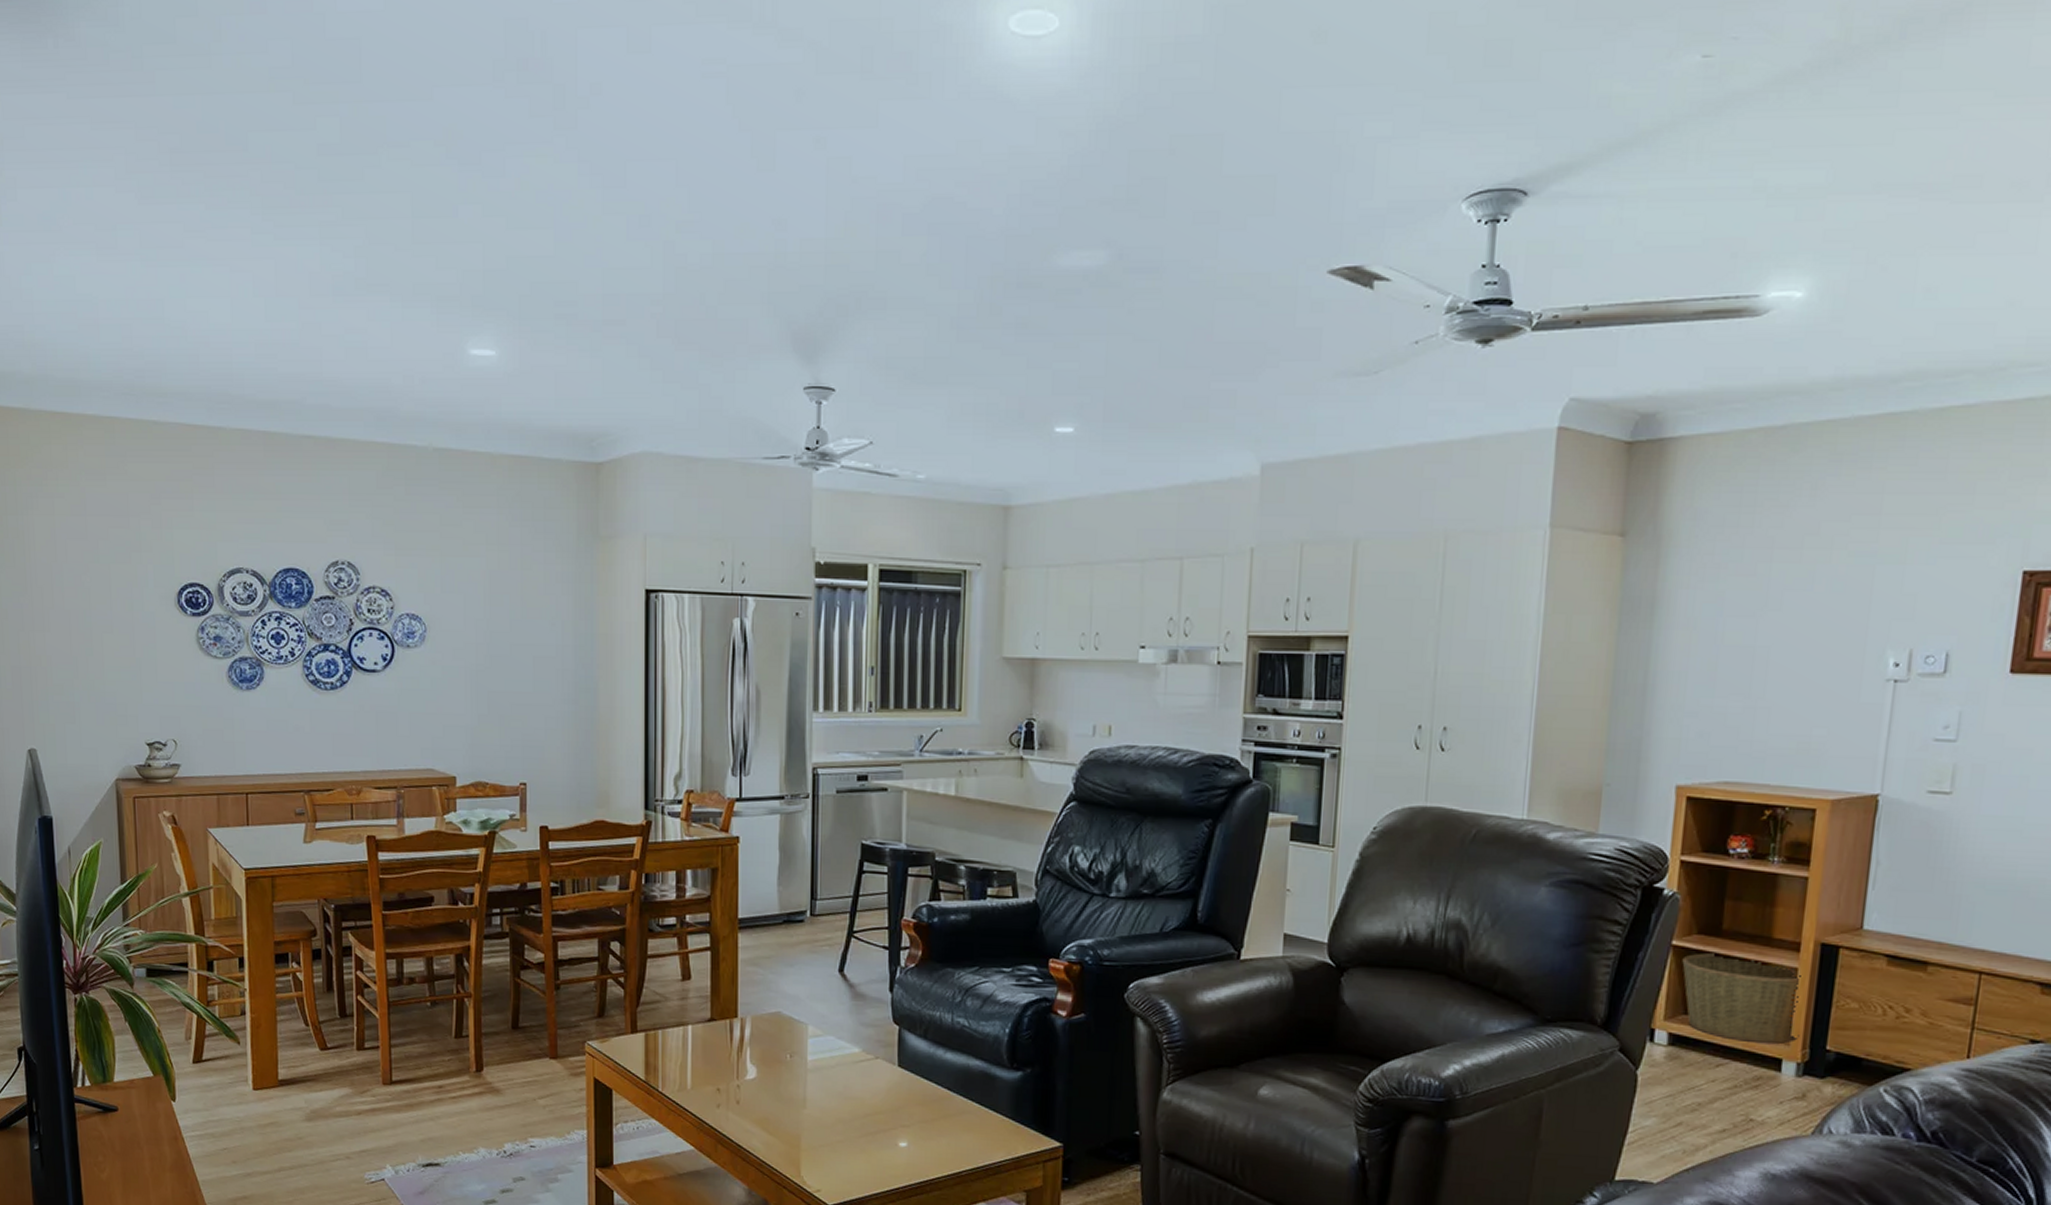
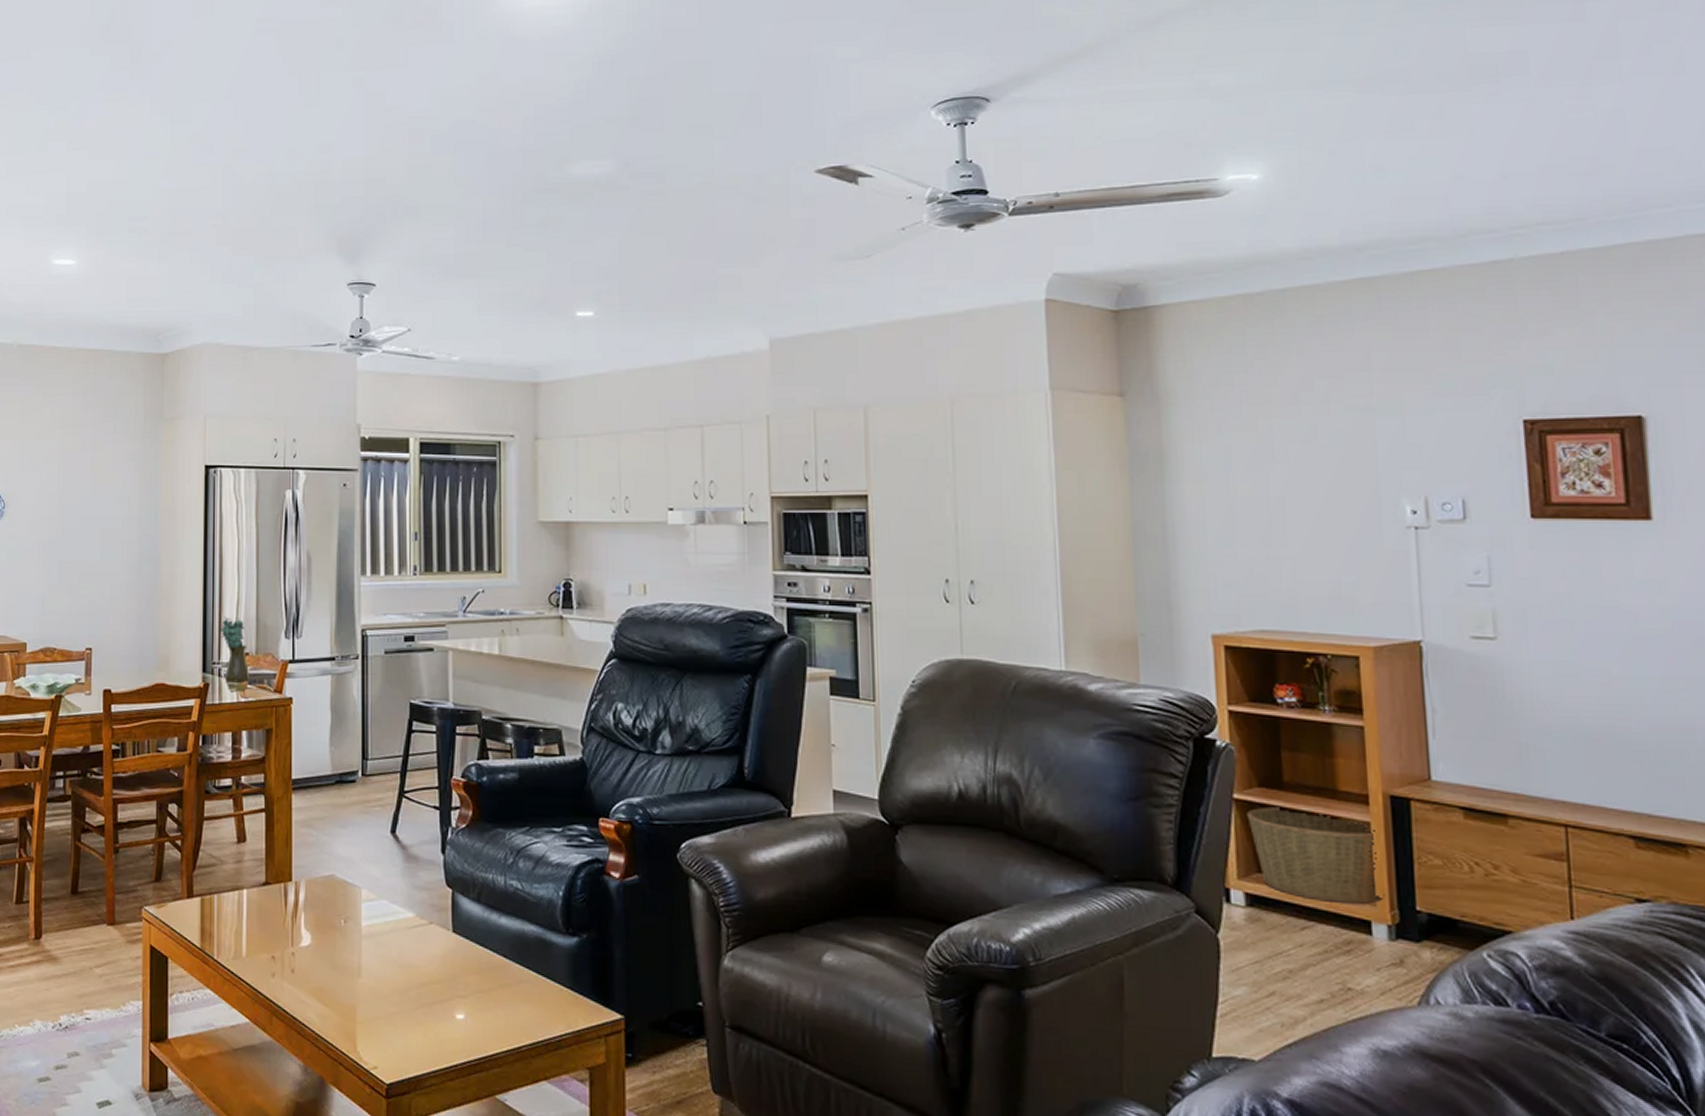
vase: none [663,751,695,831] -> present [220,616,250,693]

